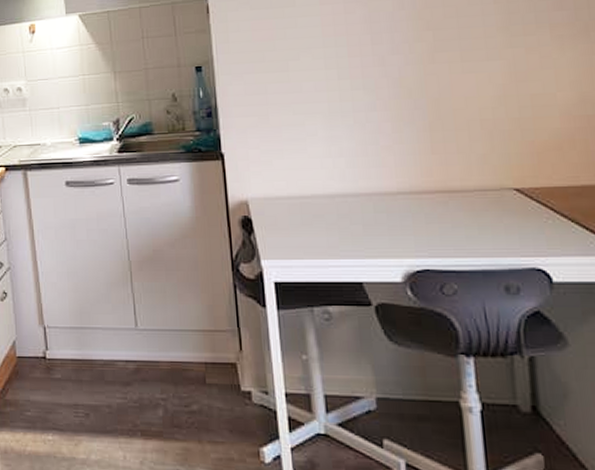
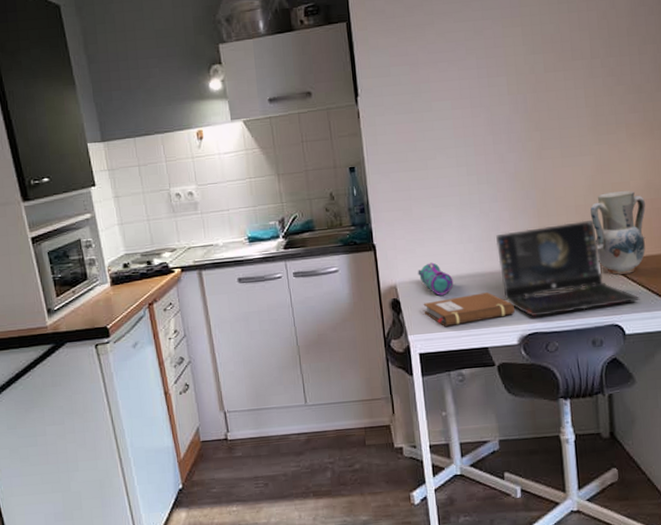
pencil case: none [274,177,319,216] -> present [418,262,454,296]
notebook: none [280,217,398,253] -> present [423,292,515,326]
laptop computer: none [374,137,573,251] -> present [496,220,640,317]
vase: none [500,104,580,206] -> present [590,190,646,275]

